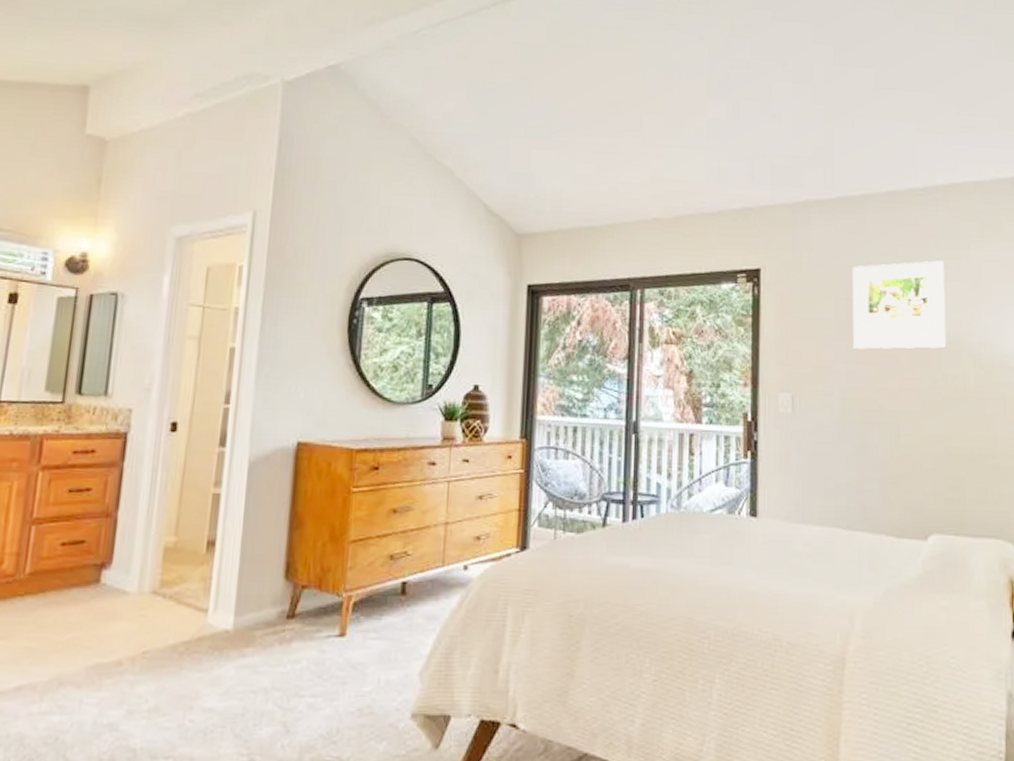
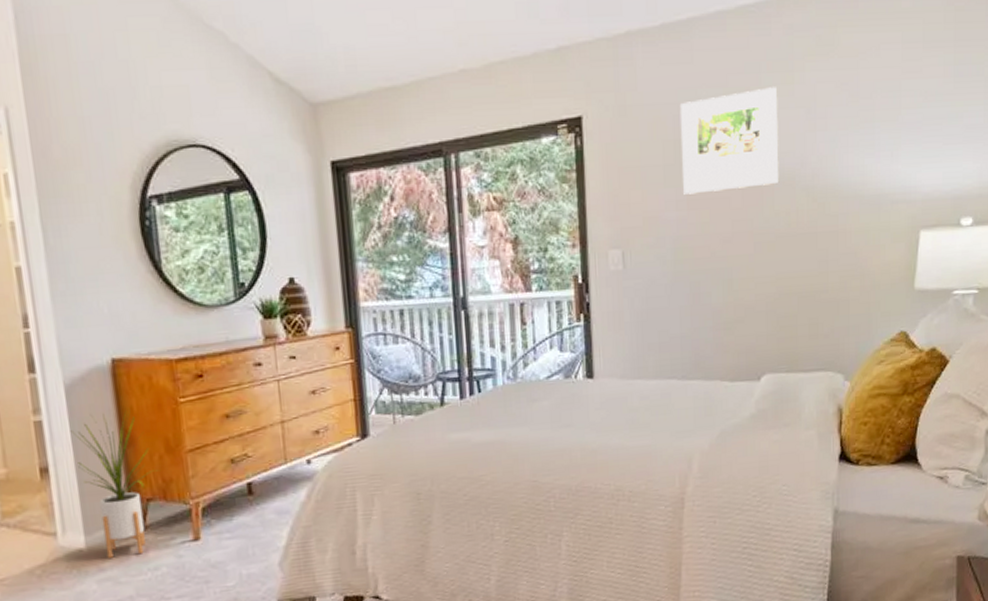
house plant: none [244,494,318,645] -> present [70,411,157,559]

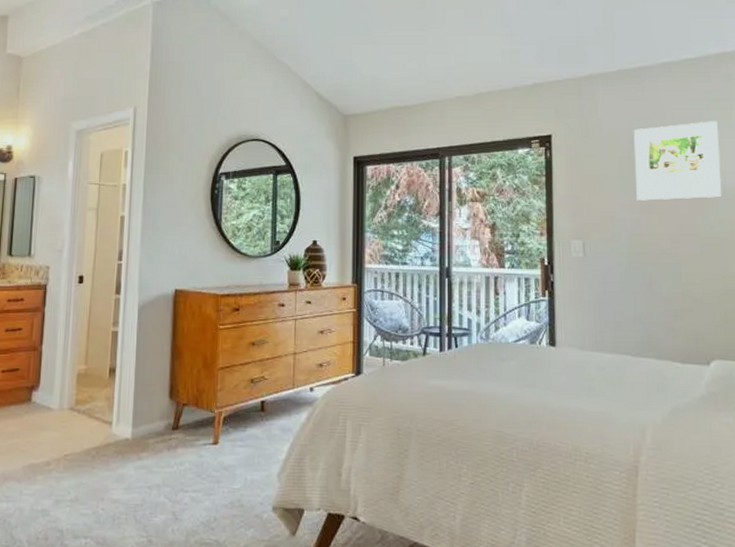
house plant: present [70,411,157,559] -> none [136,331,194,450]

